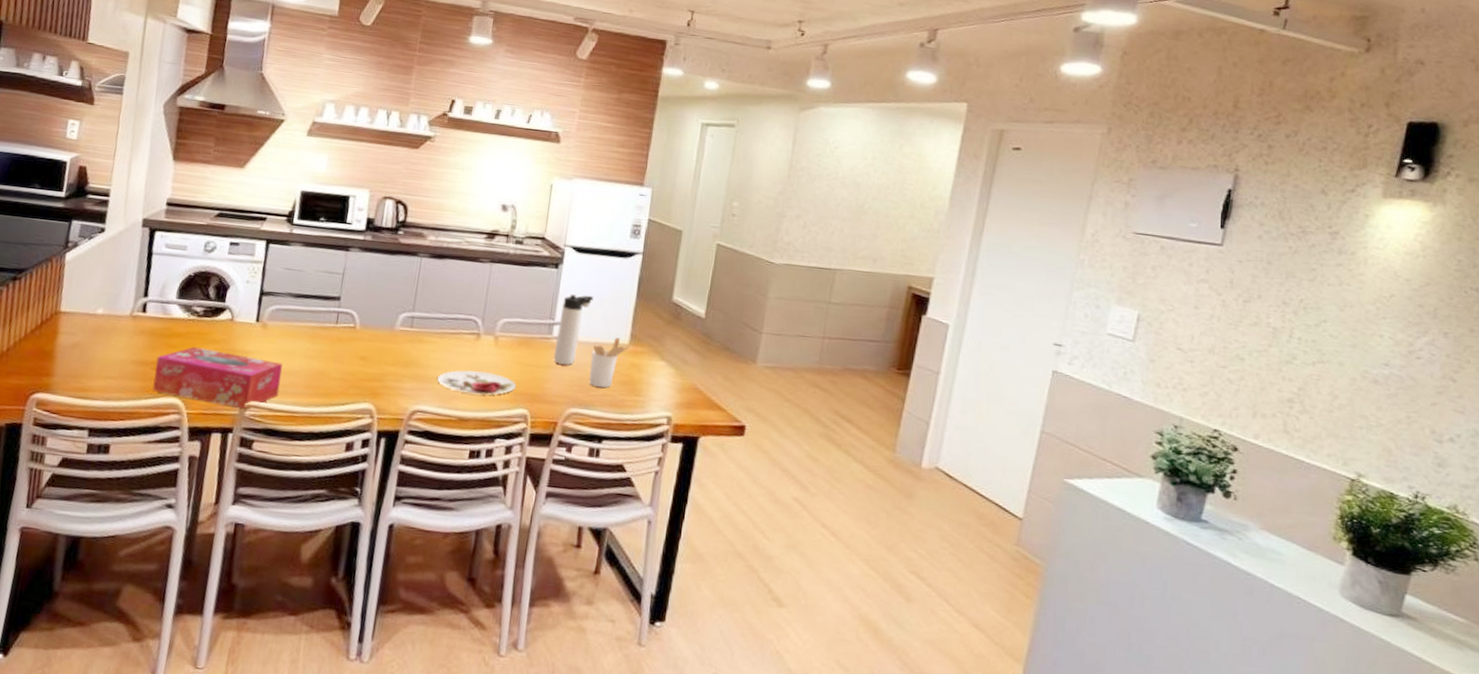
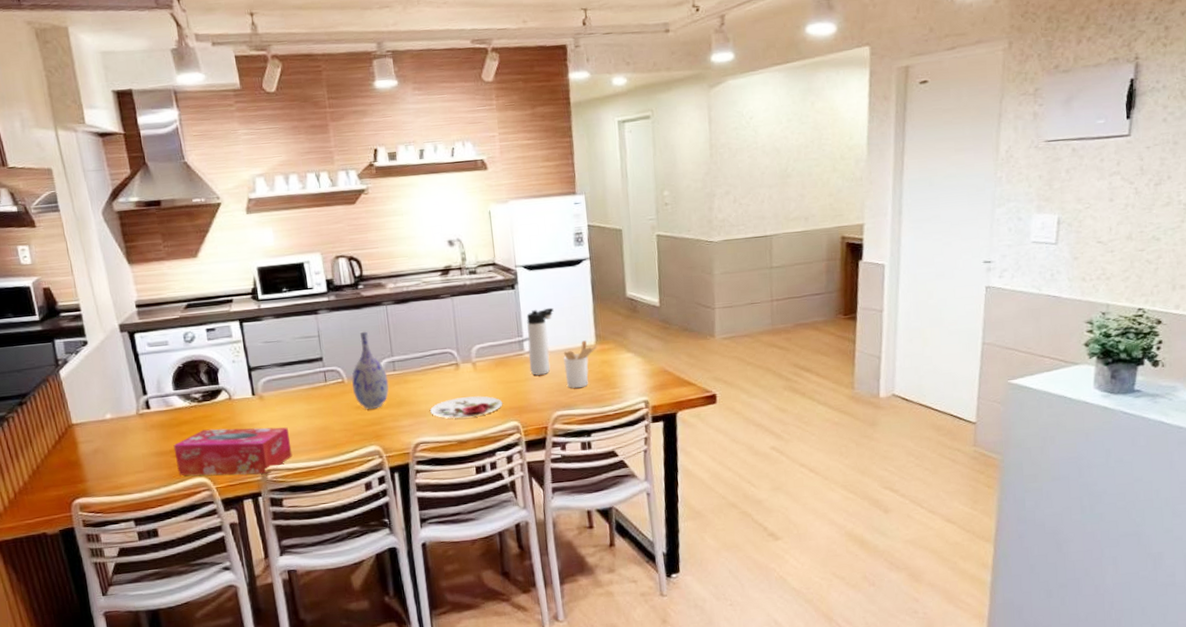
vase: none [362,278,403,363] -> present [352,331,389,409]

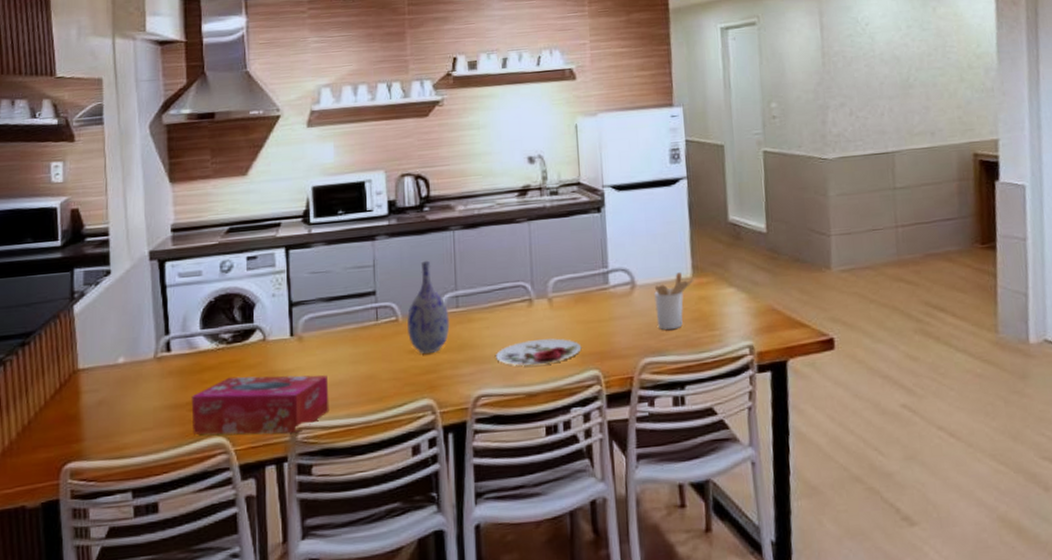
thermos bottle: present [526,307,554,376] -> none [613,233,645,314]

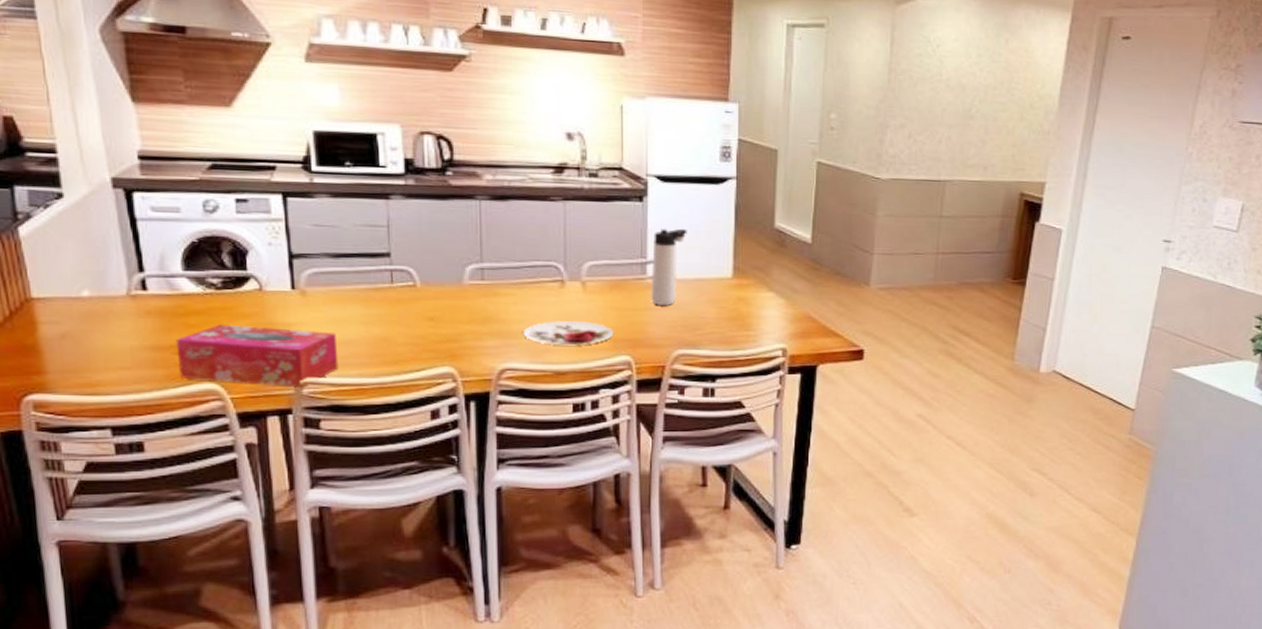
vase: present [407,260,450,354] -> none [426,227,474,322]
thermos bottle: none [613,233,645,314] -> present [651,228,687,305]
utensil holder: present [654,272,694,330] -> none [693,271,734,326]

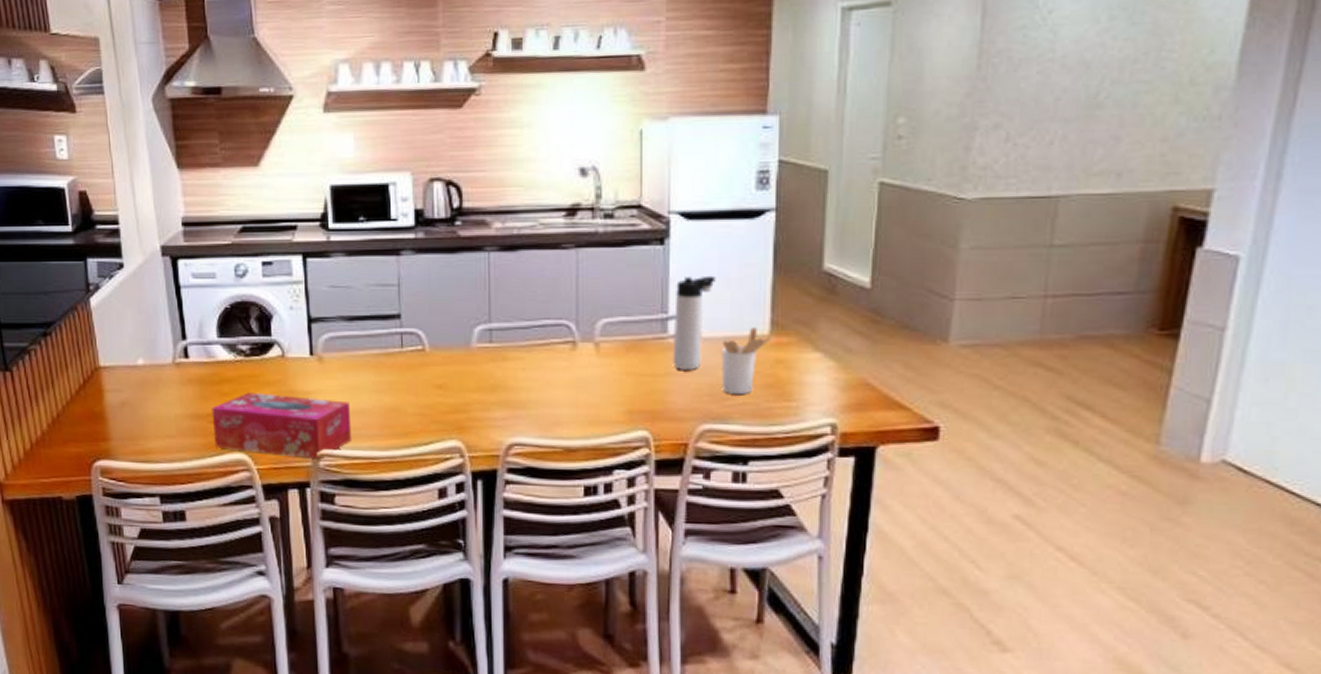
plate: present [523,321,614,346] -> none [532,389,631,418]
utensil holder: none [693,271,734,326] -> present [721,327,772,395]

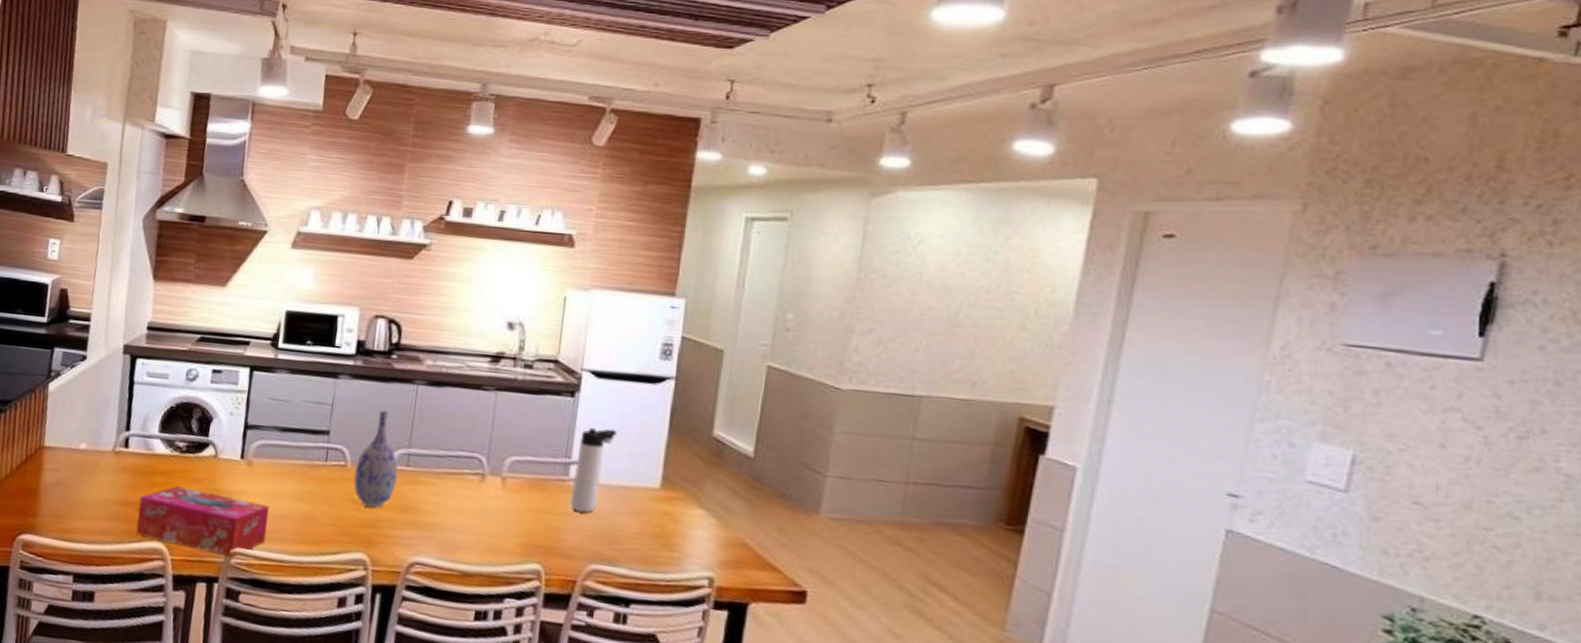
vase: none [435,284,482,390] -> present [354,410,398,508]
utensil holder: present [721,327,772,395] -> none [613,480,662,541]

